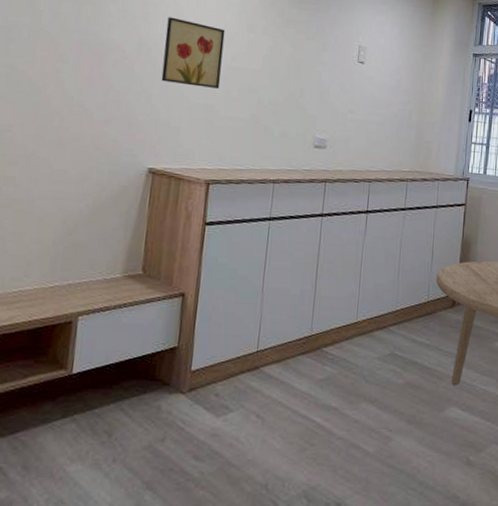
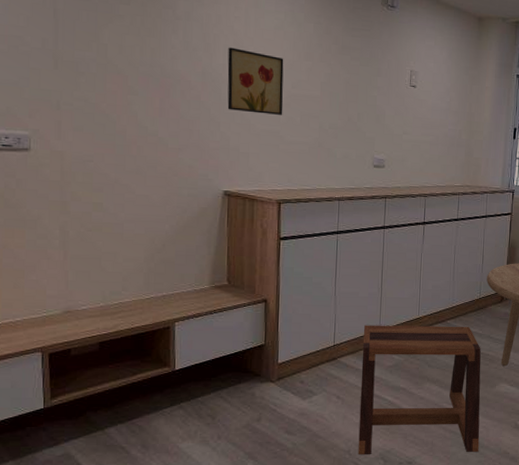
stool: none [276,328,428,493] -> present [358,325,481,454]

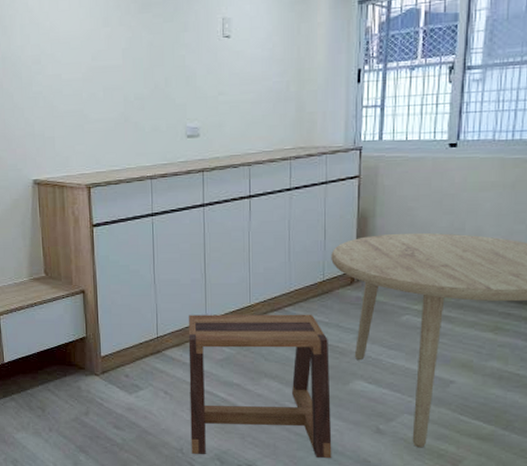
wall art: present [227,47,284,115] -> none [24,26,85,94]

